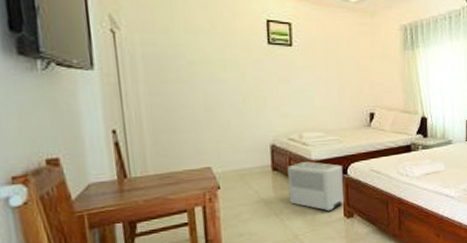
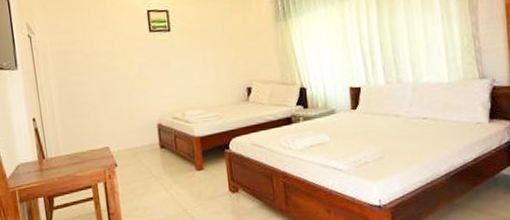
air purifier: present [287,161,345,212] -> none [173,138,229,187]

